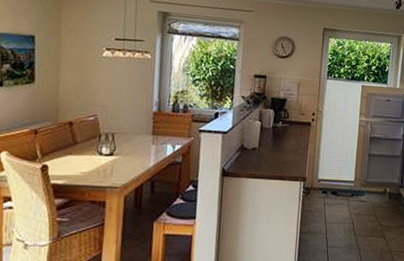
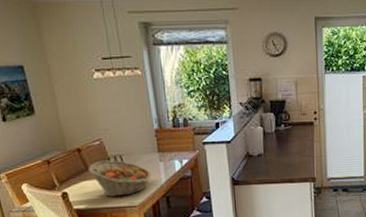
fruit basket: none [76,136,141,176] -> present [89,160,152,197]

